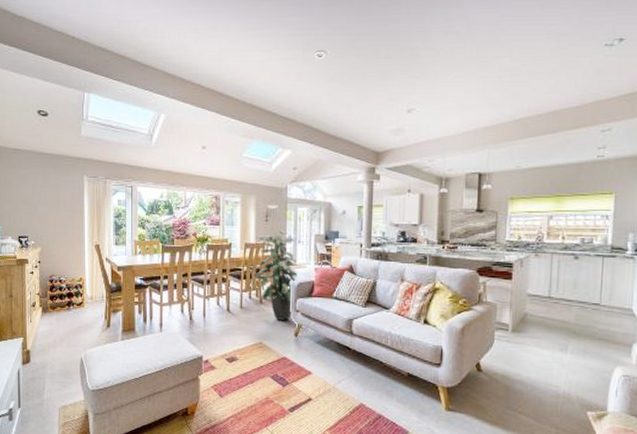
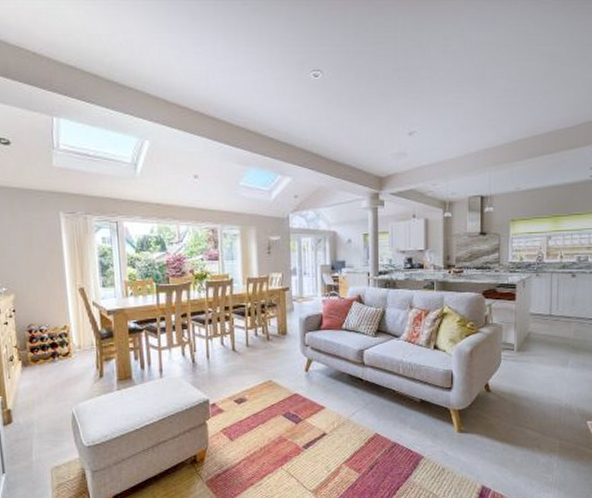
indoor plant: present [255,231,297,321] -> none [259,263,305,356]

